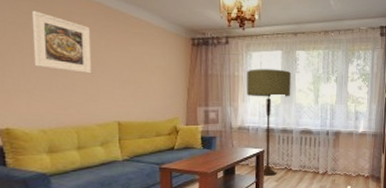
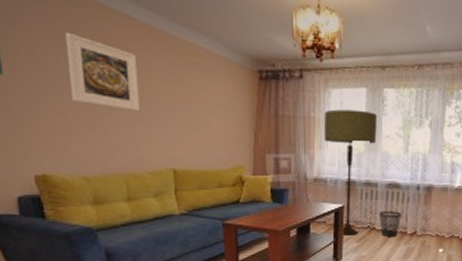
wastebasket: none [295,154,314,177] -> present [379,211,402,237]

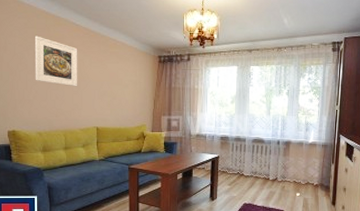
floor lamp: present [323,109,377,236] -> none [204,82,245,180]
wastebasket: present [379,211,402,237] -> none [247,161,265,182]

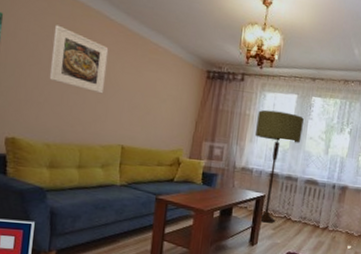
floor lamp: none [204,82,245,180] -> present [254,109,304,223]

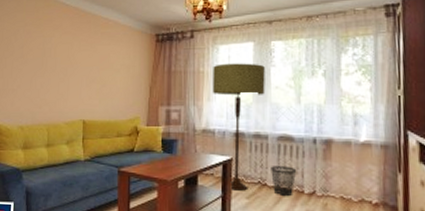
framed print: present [49,25,109,94] -> none [20,19,67,74]
wastebasket: none [295,204,317,229] -> present [271,166,297,196]

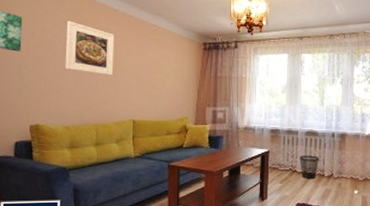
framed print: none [20,19,67,74] -> present [64,21,115,76]
floor lamp: present [212,63,265,191] -> none [253,71,297,177]

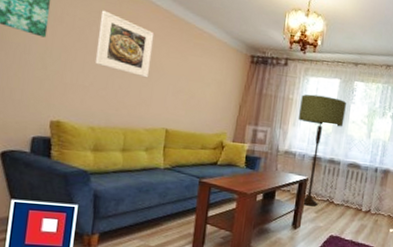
floor lamp: none [253,71,297,177] -> present [297,94,346,207]
wastebasket: present [300,156,320,179] -> none [338,187,359,212]

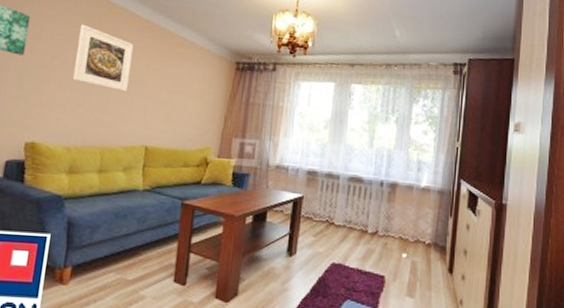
floor lamp: present [297,94,346,207] -> none [289,100,343,229]

